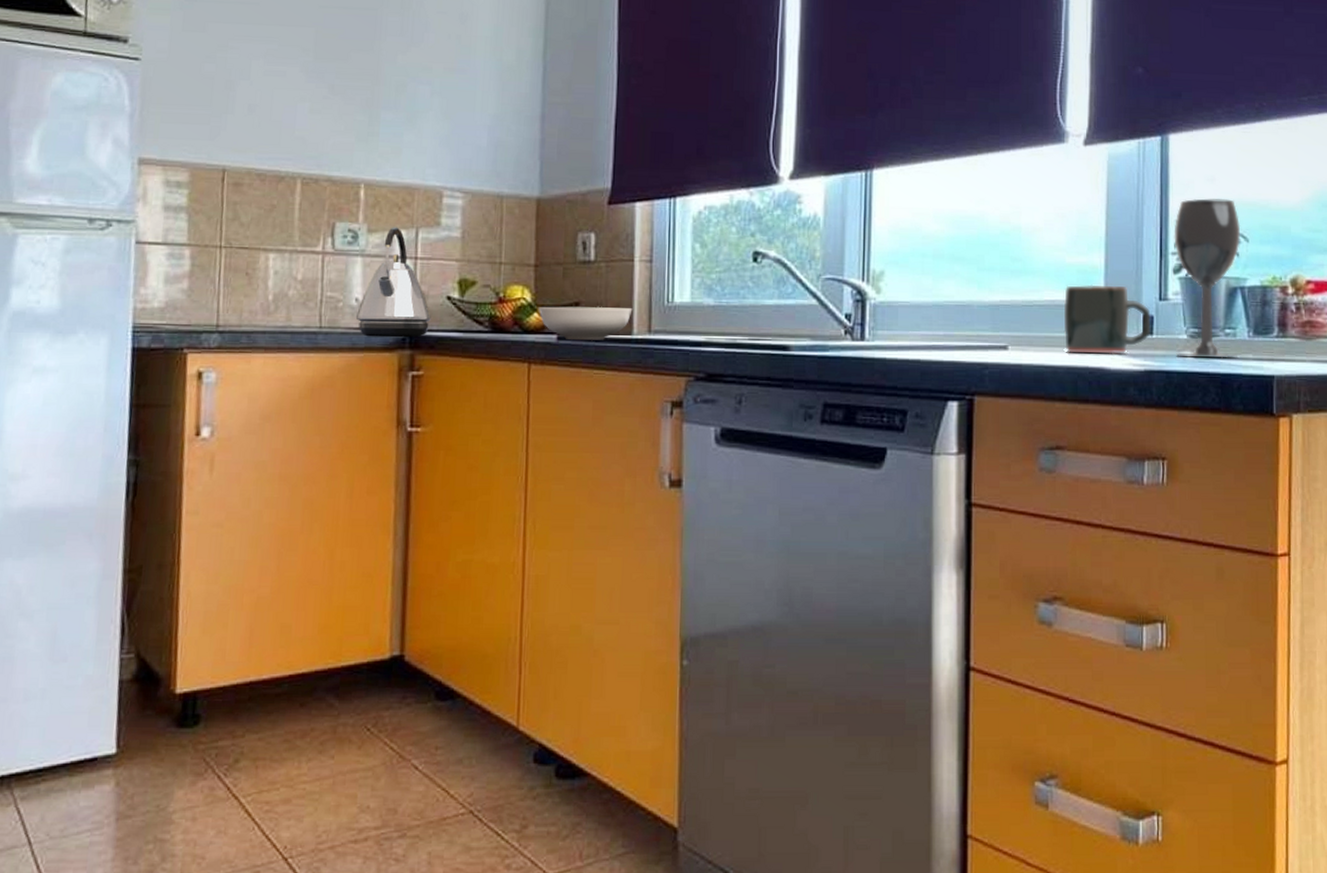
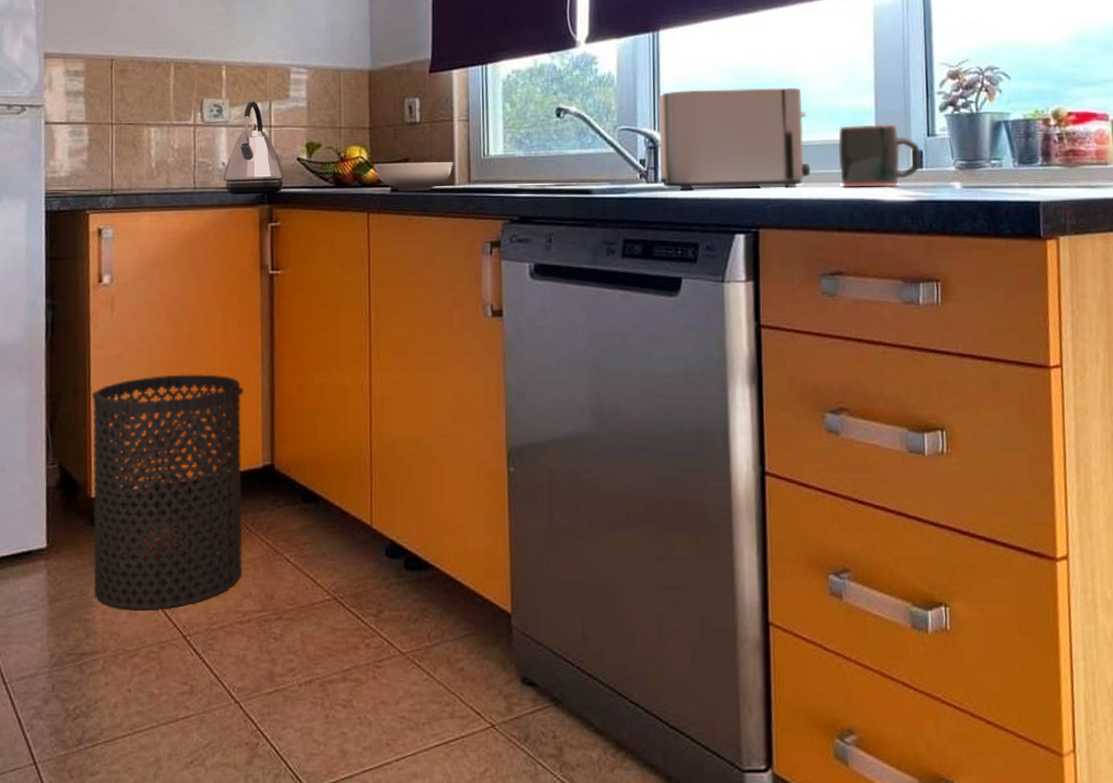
trash can: none [173,547,371,828] -> present [92,374,244,610]
toaster: none [867,238,1033,351] -> present [658,87,811,189]
wine glass: present [1174,198,1241,358] -> none [938,41,1004,187]

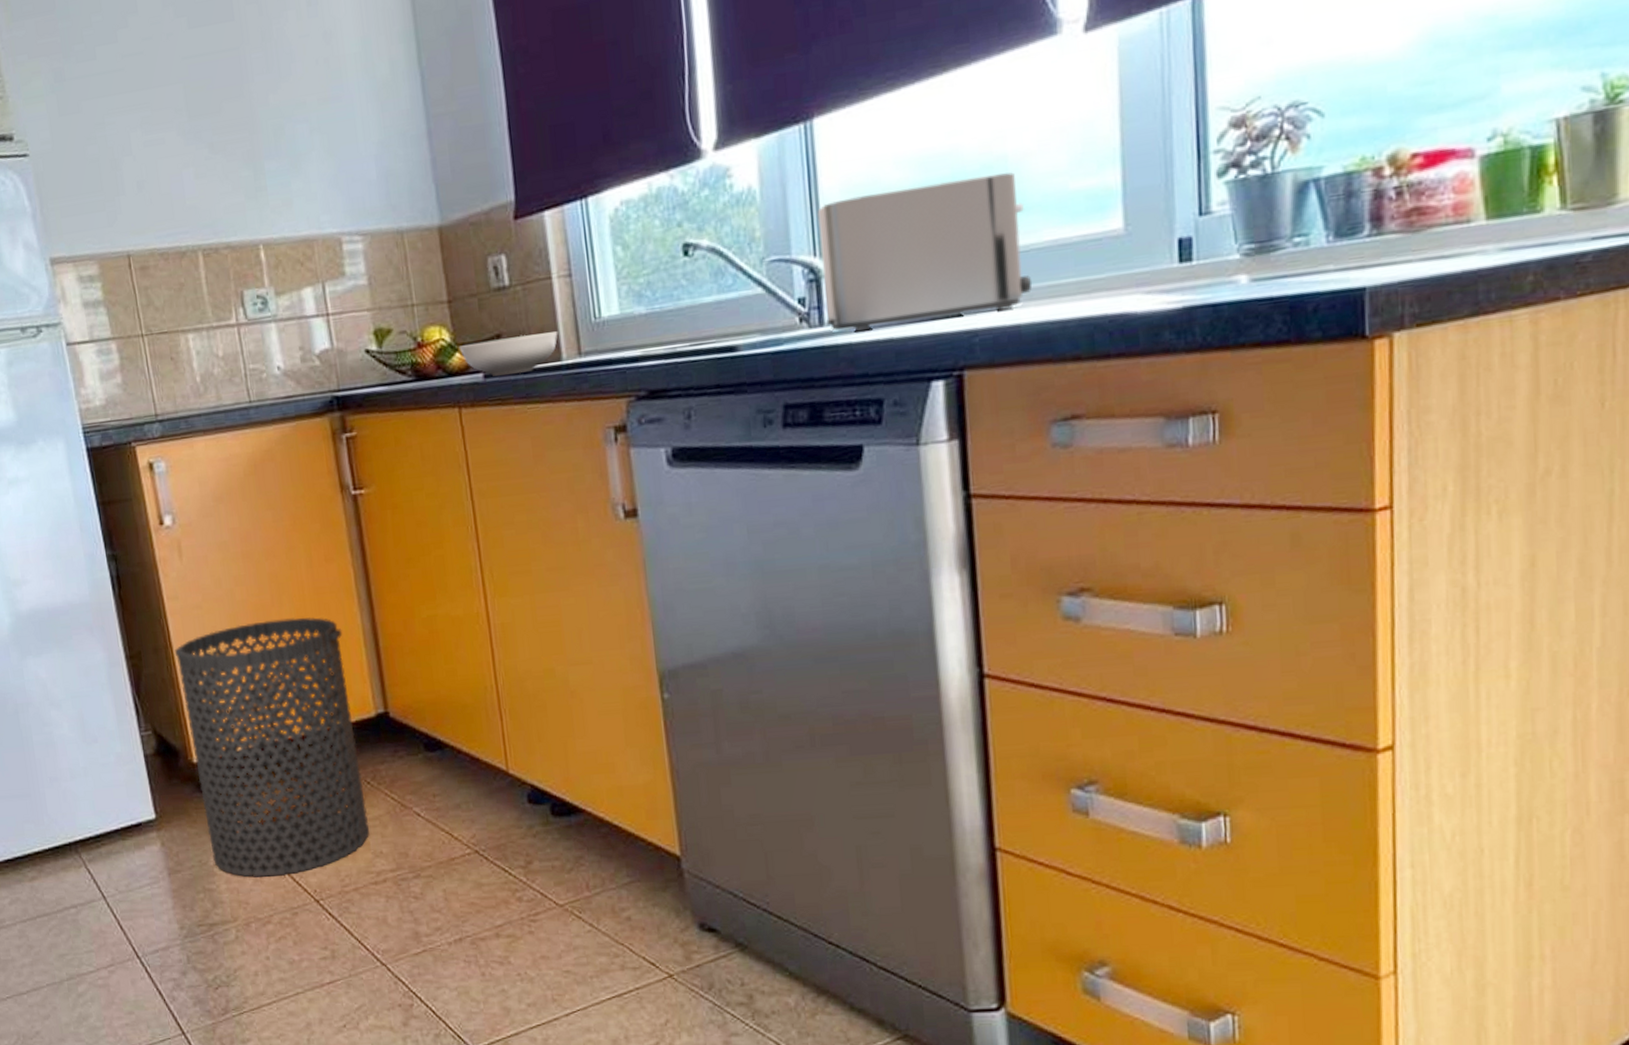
kettle: present [224,100,285,195] -> none [281,284,354,405]
mug: present [838,124,921,187] -> none [1070,206,1189,302]

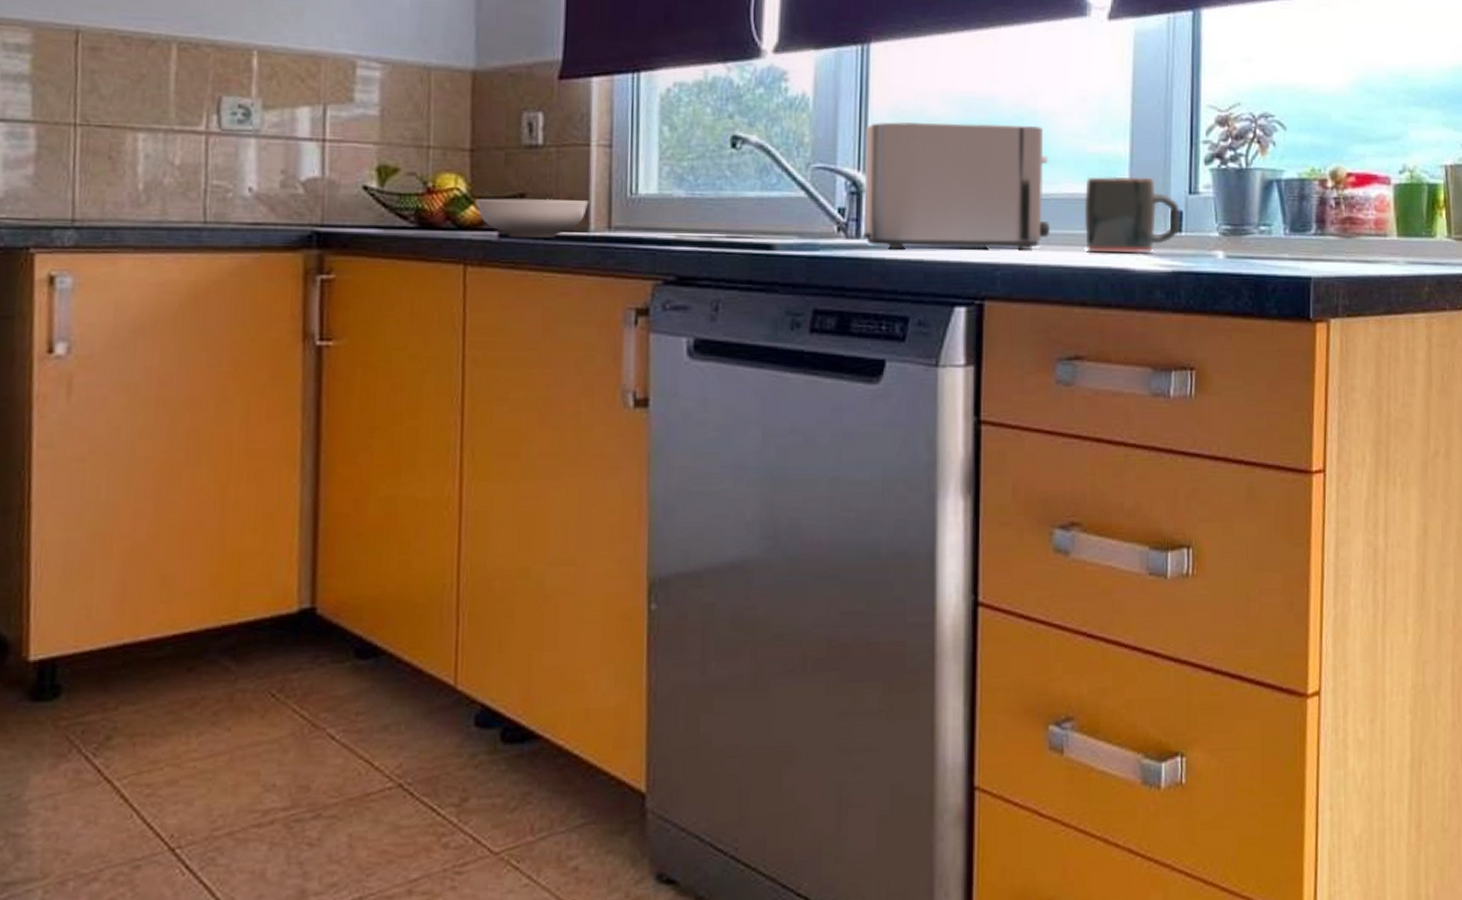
trash can: present [175,617,369,877] -> none [29,484,273,818]
mug: none [1070,206,1189,302] -> present [1084,176,1180,254]

